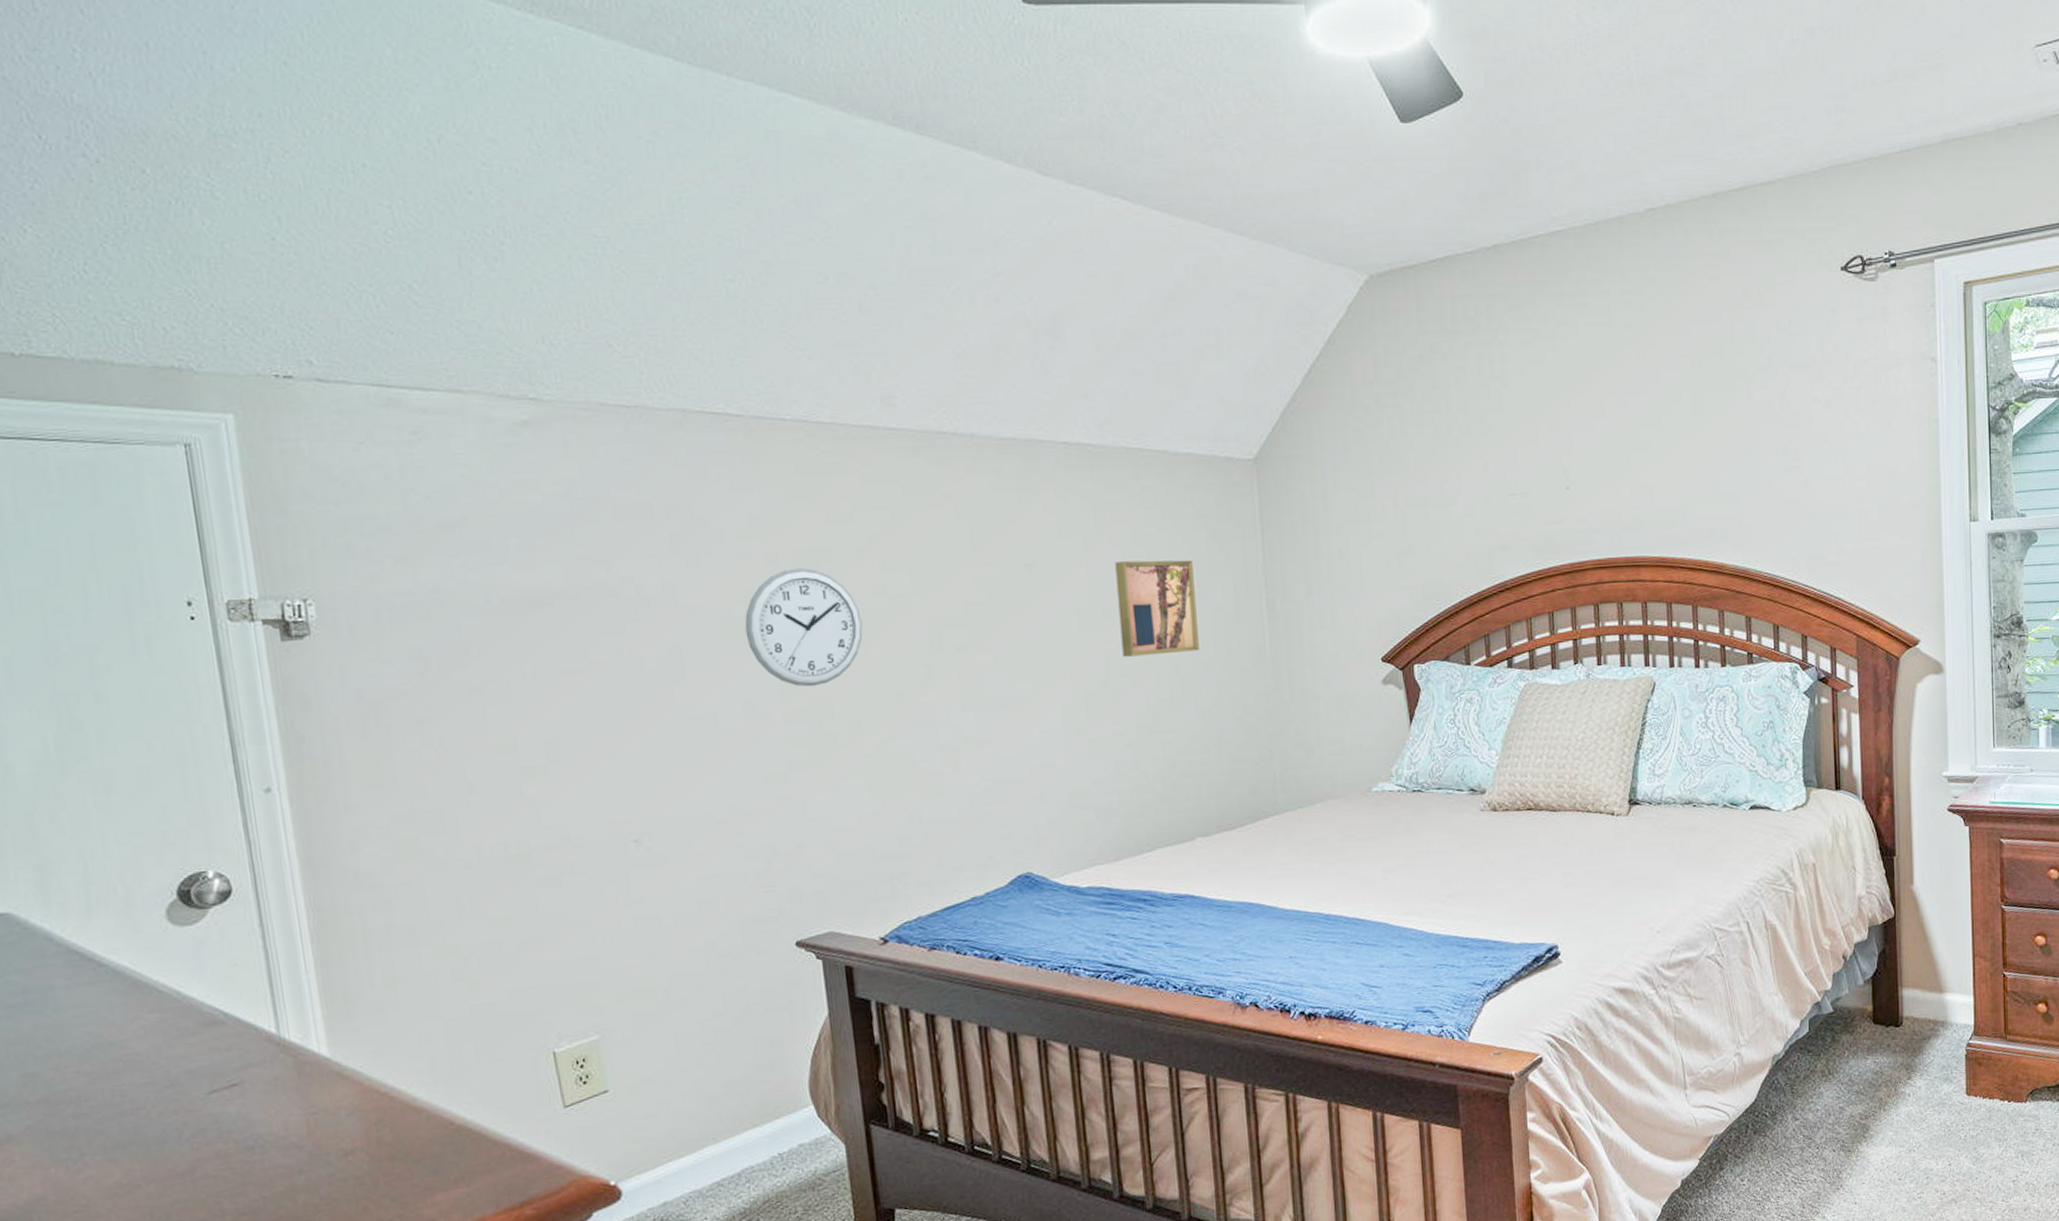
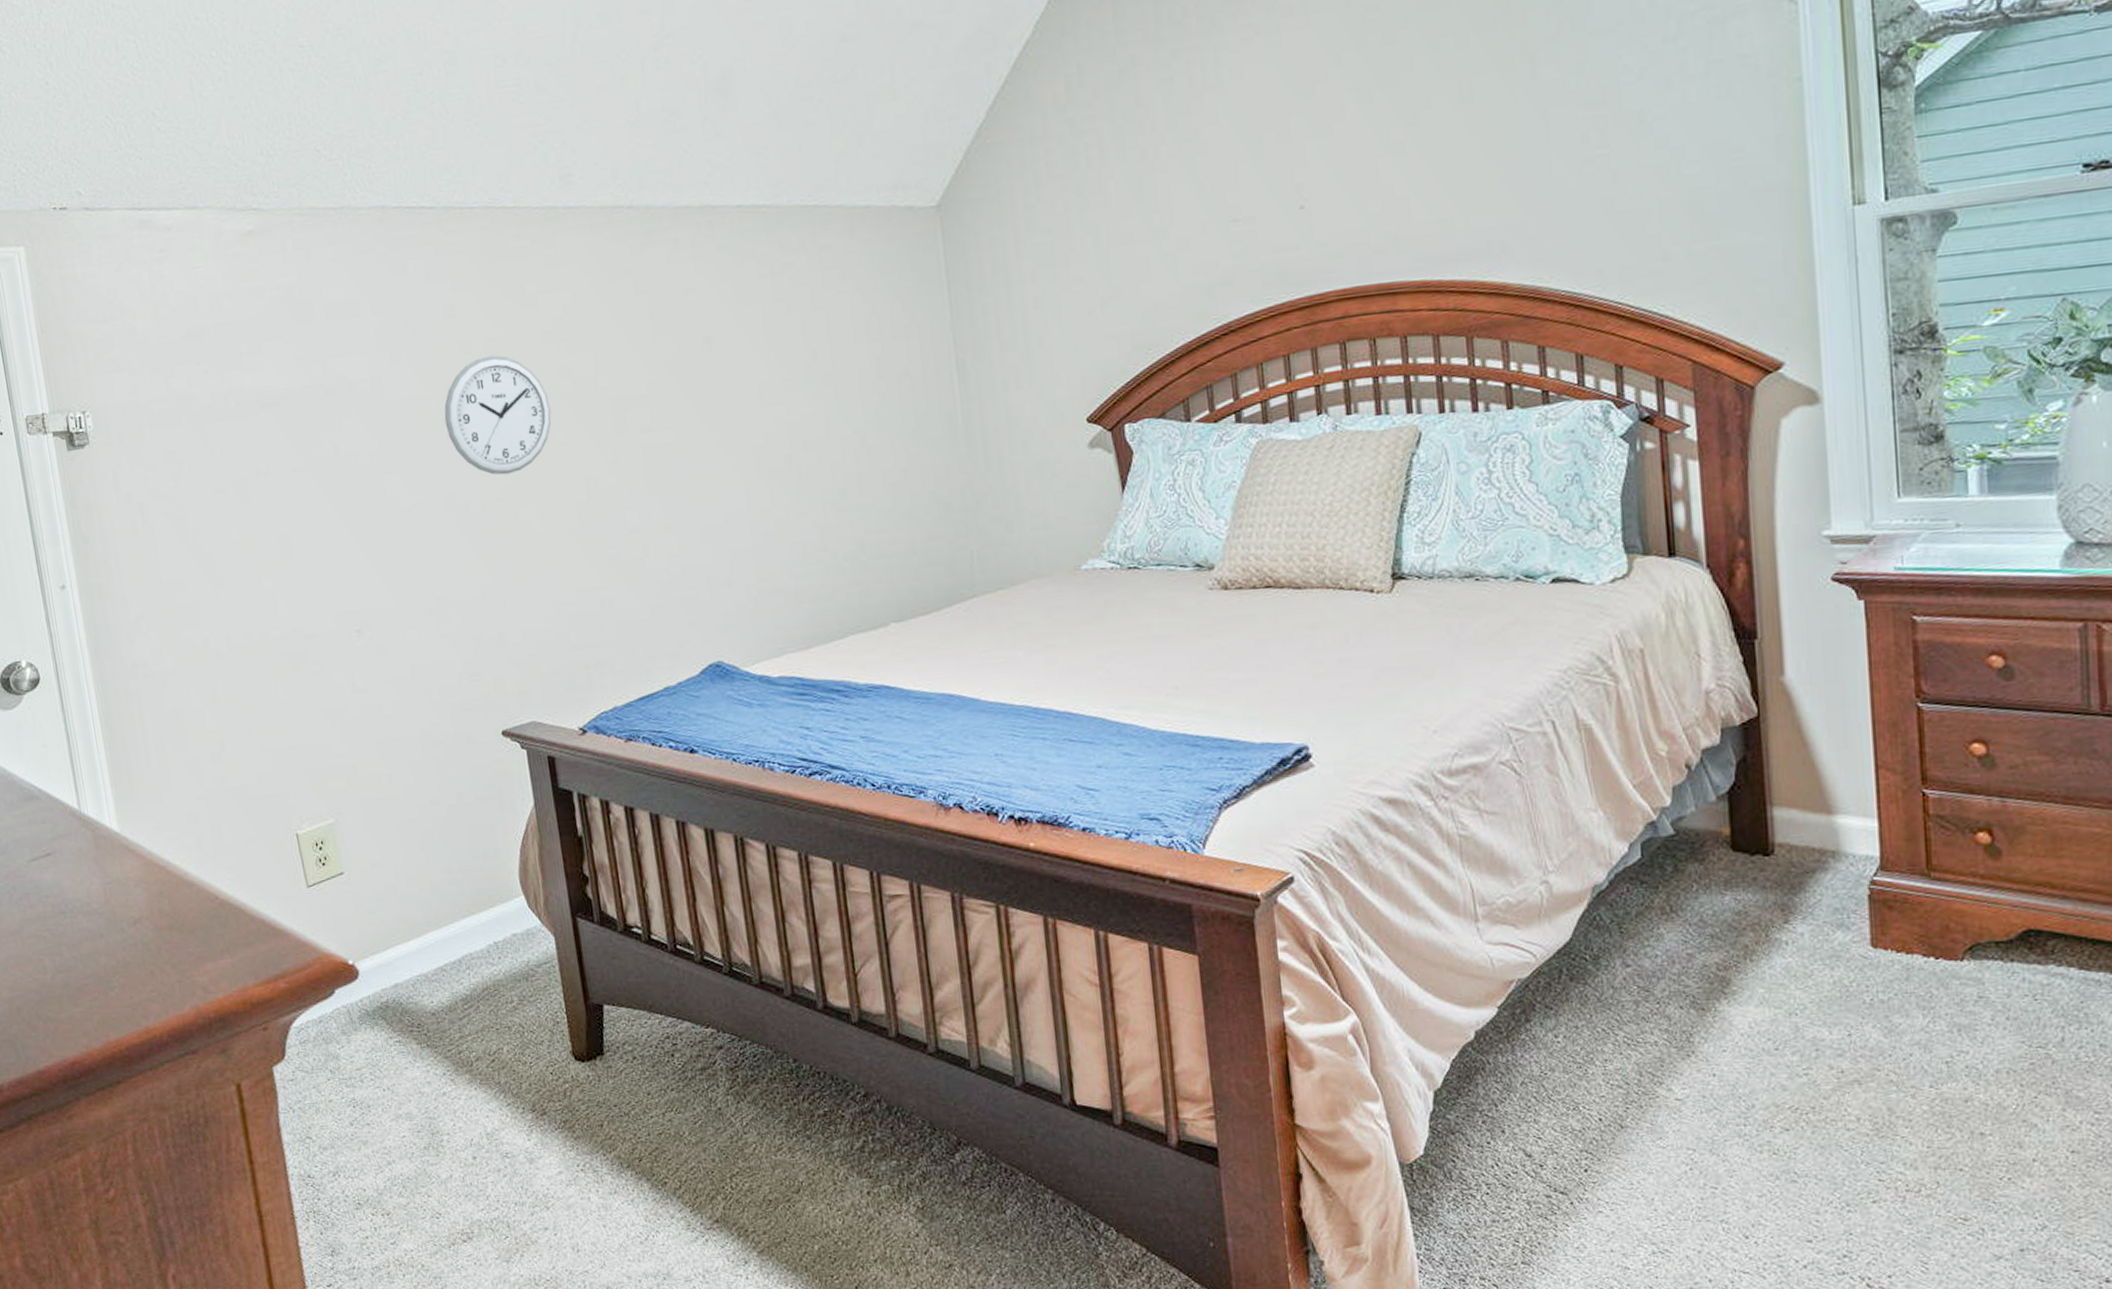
wall art: present [1115,559,1199,657] -> none [794,321,886,431]

